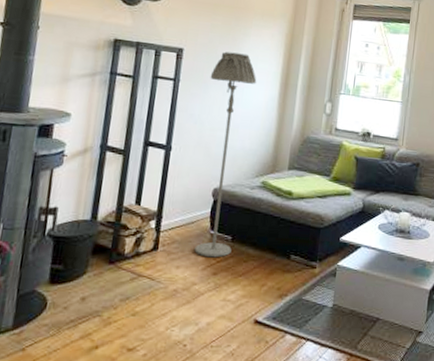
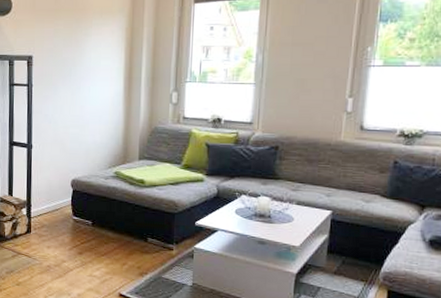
floor lamp: present [194,51,257,258] -> none [58,54,102,240]

